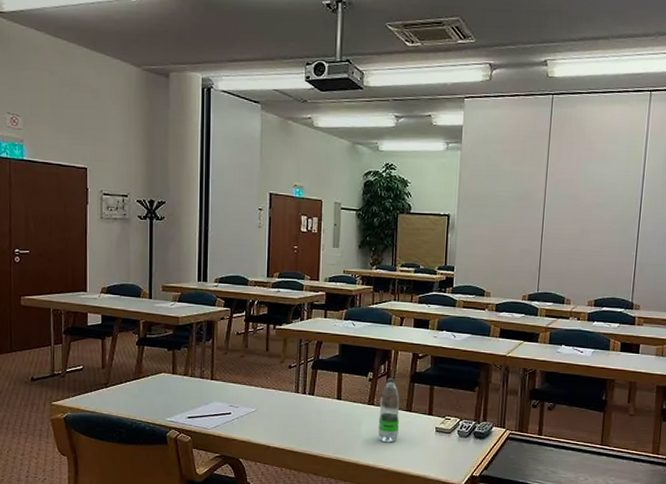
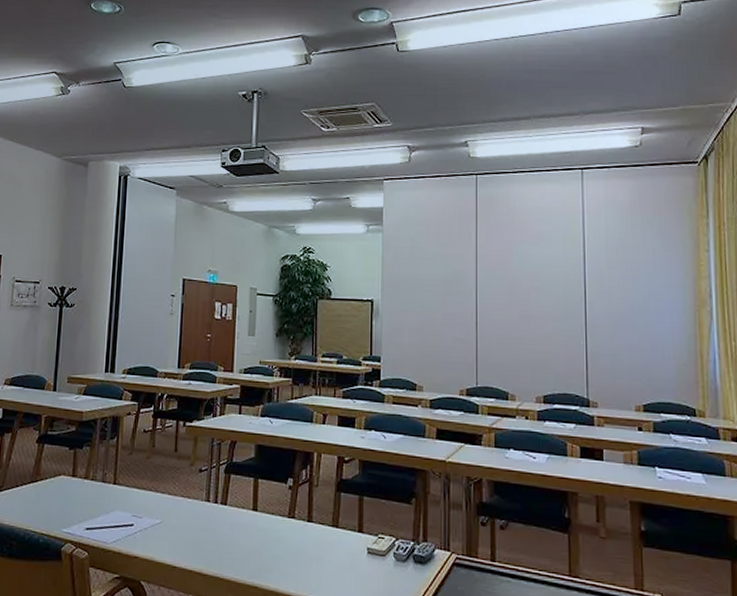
bottle: present [378,378,400,443] -> none [300,486,325,566]

